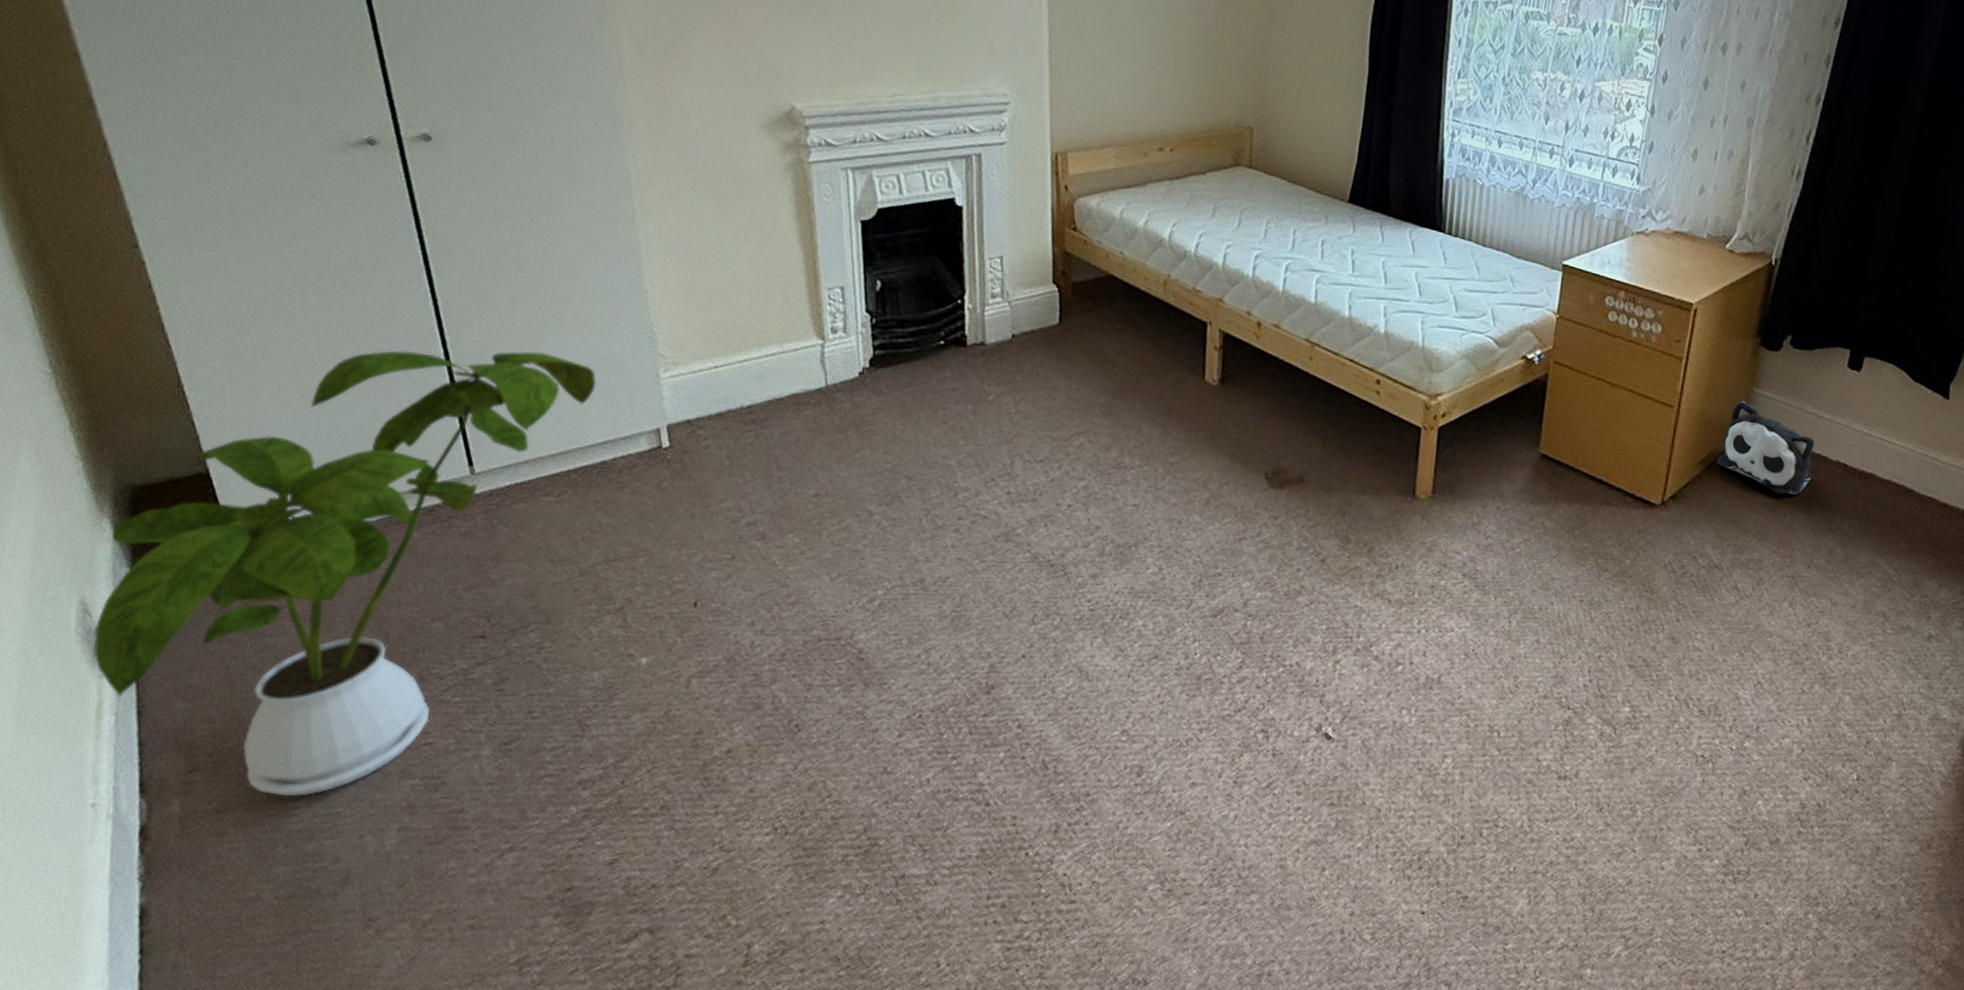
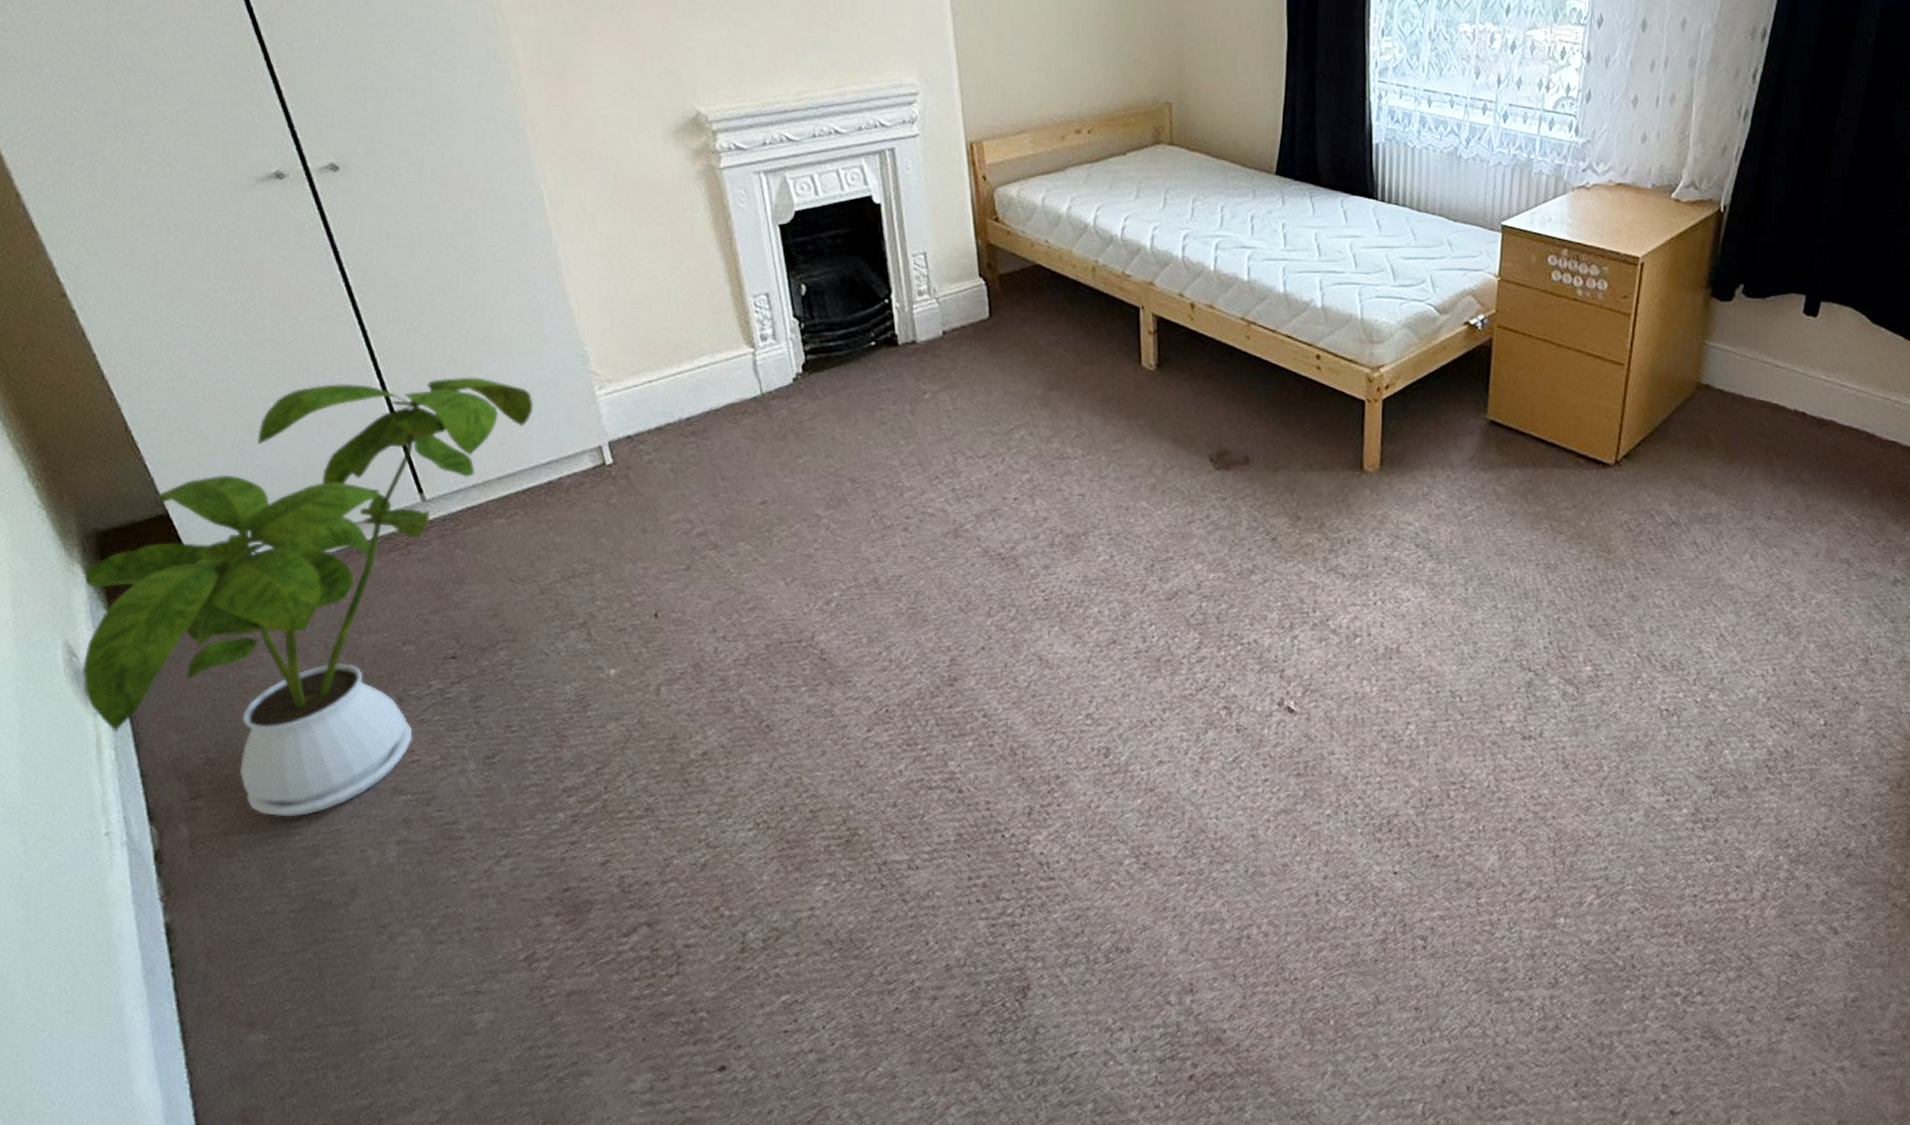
plush toy: present [1716,401,1815,495] -> none [1670,355,1772,447]

